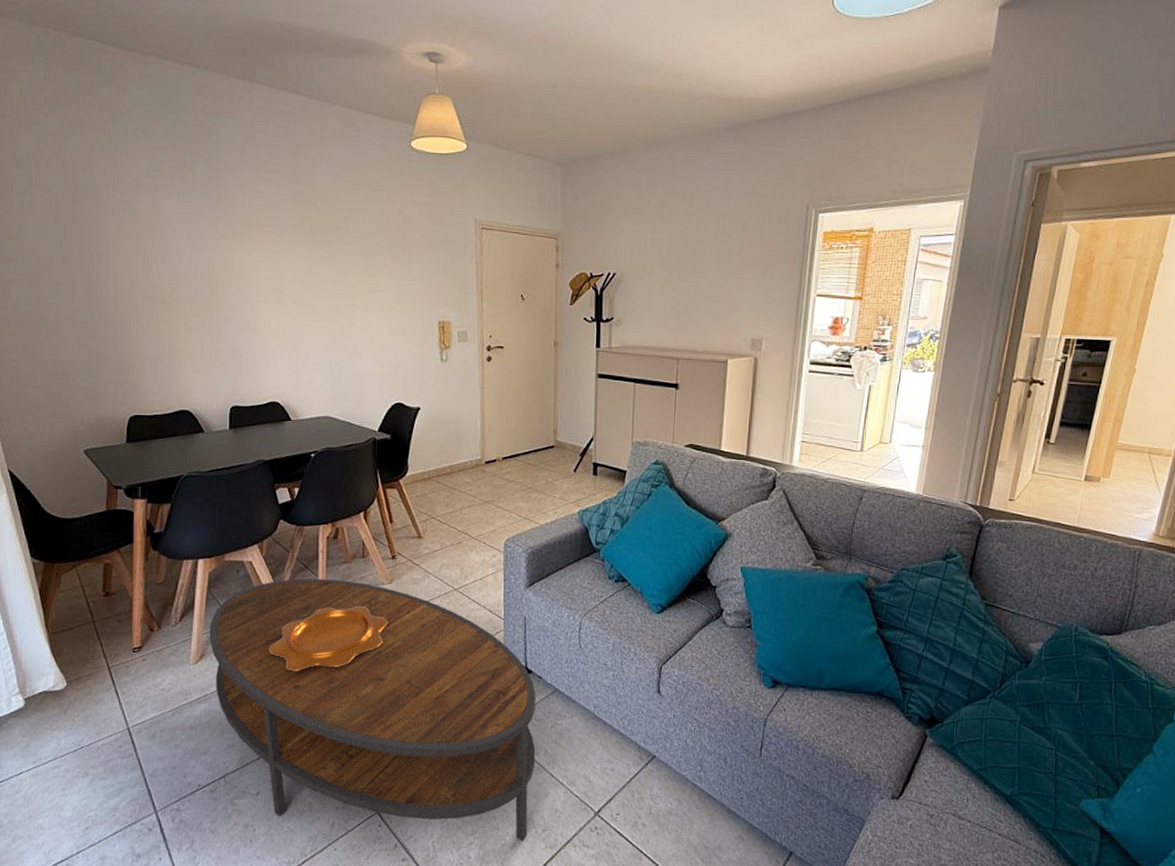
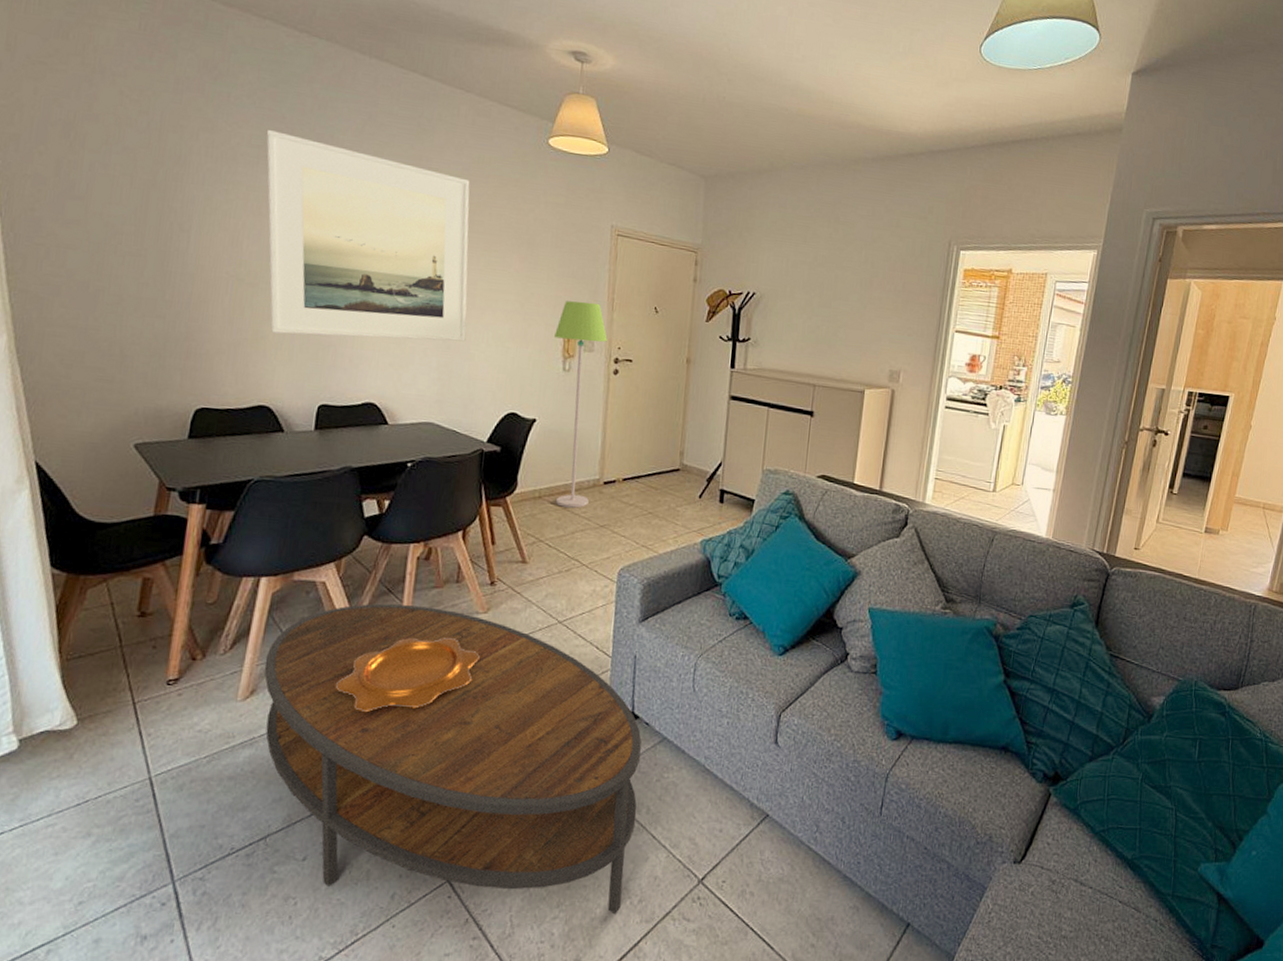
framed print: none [161,159,352,345] -> present [266,129,470,342]
floor lamp: none [431,295,479,487] -> present [554,301,608,508]

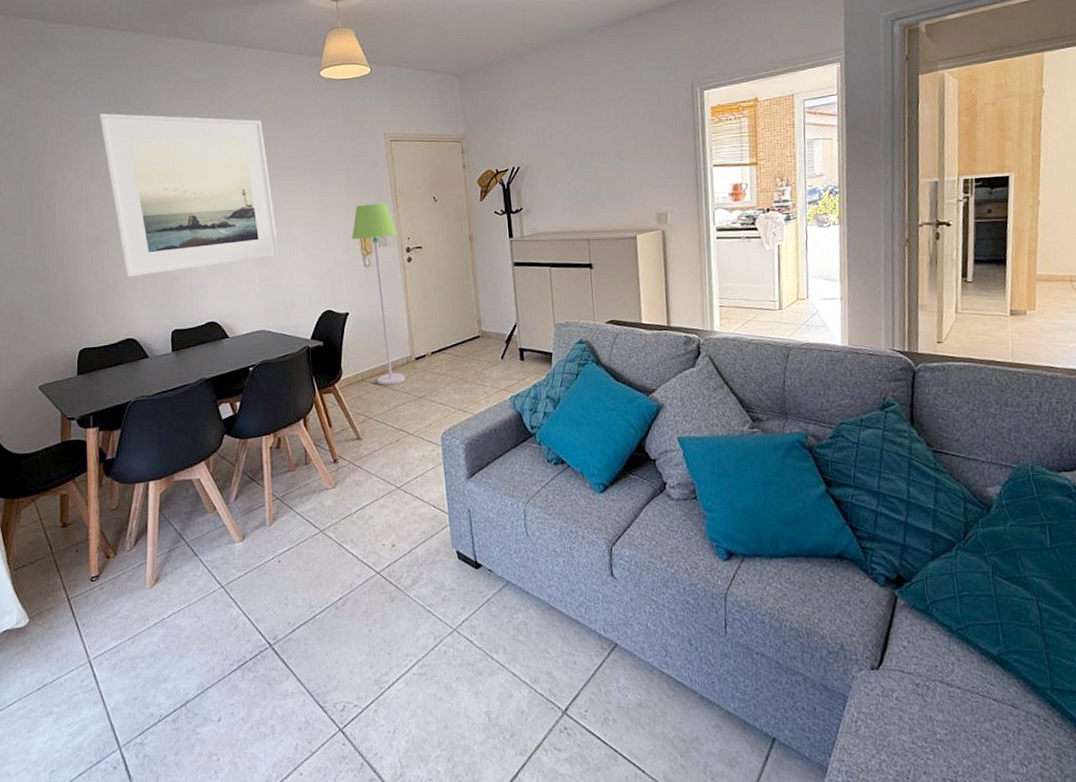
coffee table: present [264,603,642,915] -> none [163,489,496,750]
decorative bowl: present [335,637,480,712] -> none [221,513,335,587]

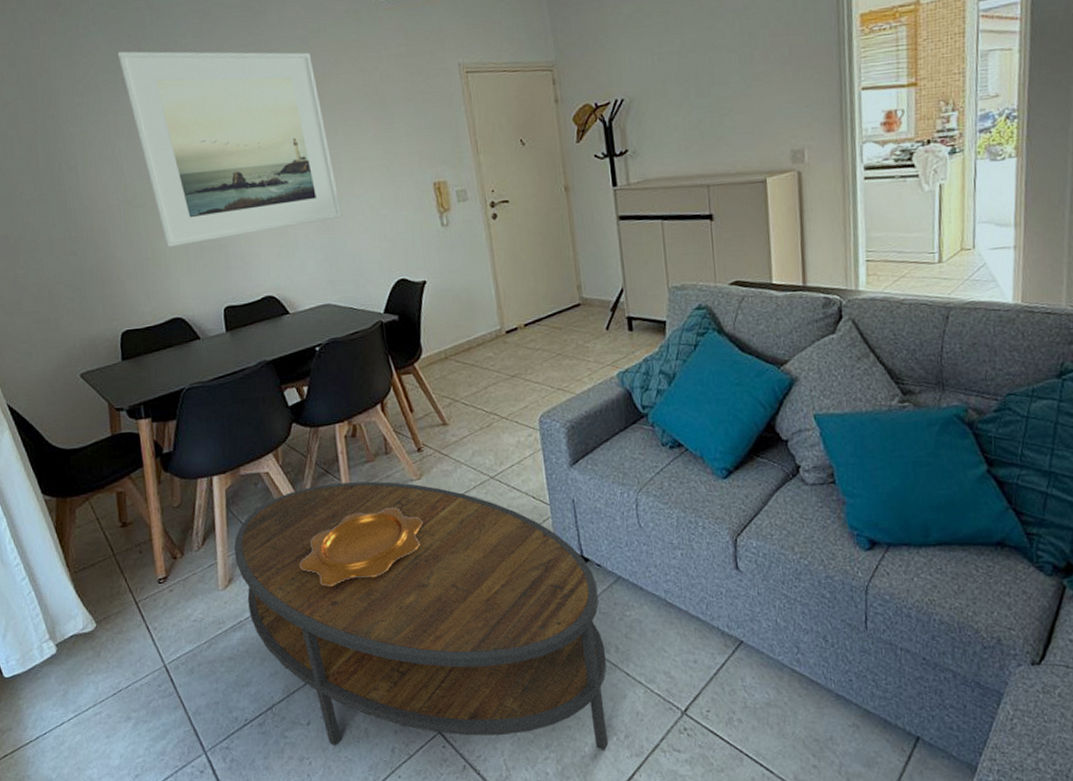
coffee table: none [163,489,496,750] -> present [233,481,608,751]
decorative bowl: none [221,513,335,587] -> present [298,507,423,586]
floor lamp: present [352,203,405,386] -> none [425,149,495,364]

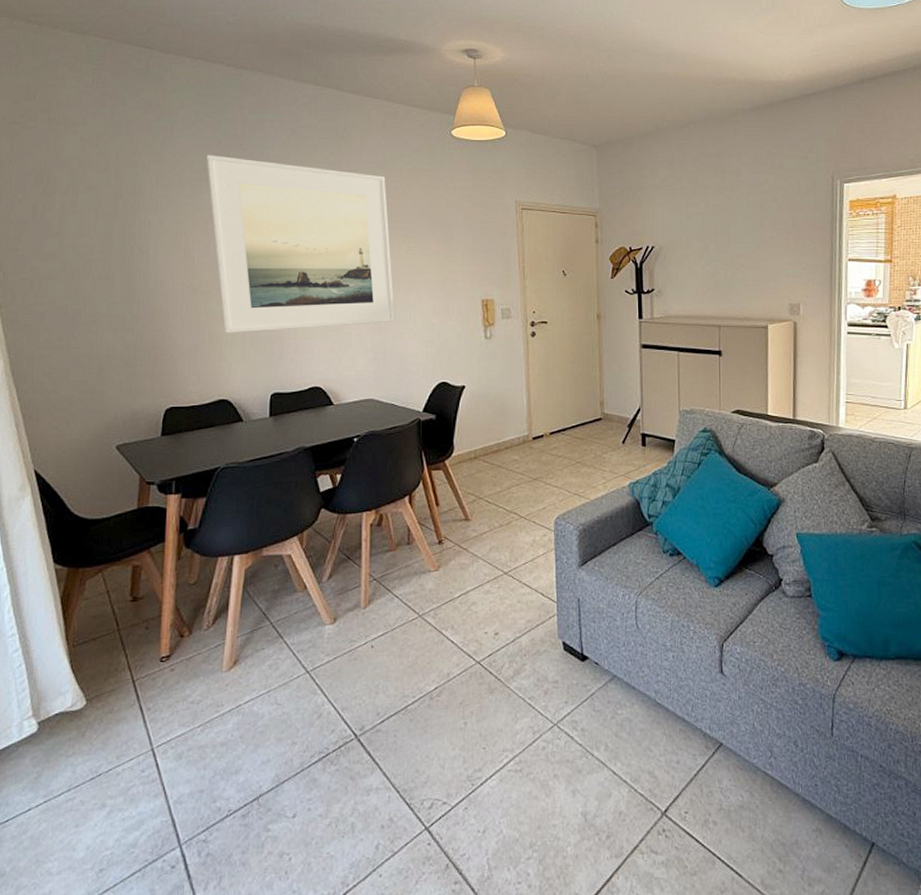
coffee table: present [233,481,608,751] -> none [244,569,596,852]
decorative bowl: present [298,507,423,586] -> none [307,596,435,672]

